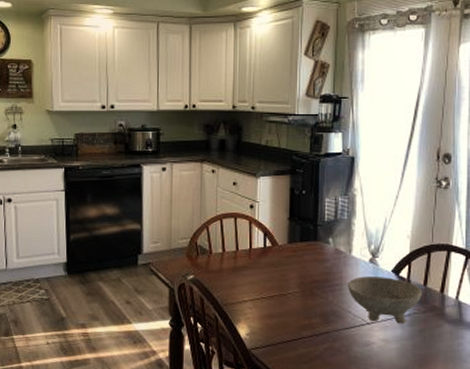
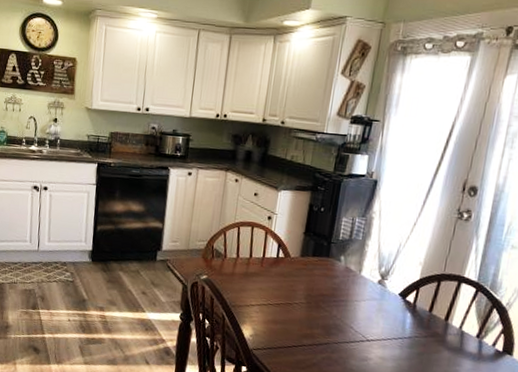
bowl: present [348,276,422,325] -> none [353,295,426,346]

